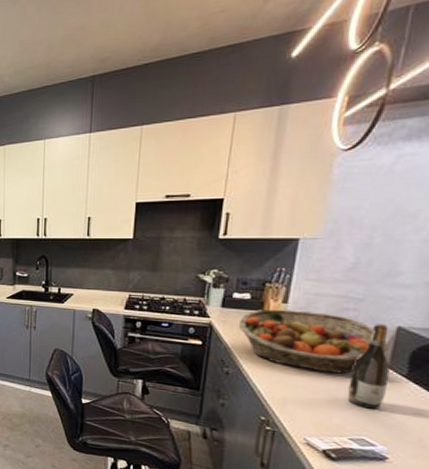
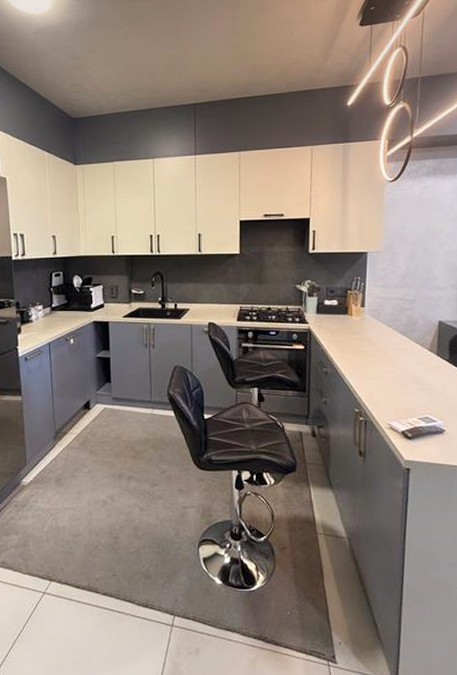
fruit basket: present [238,308,389,374] -> none [330,312,435,364]
wine bottle: present [347,324,391,409] -> none [413,320,438,391]

